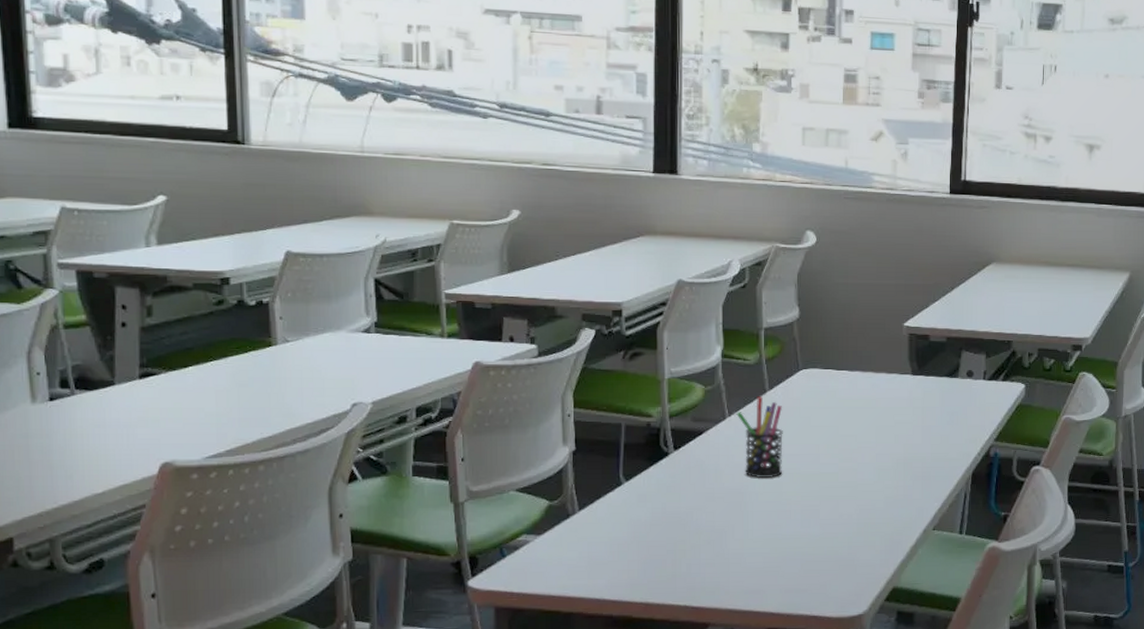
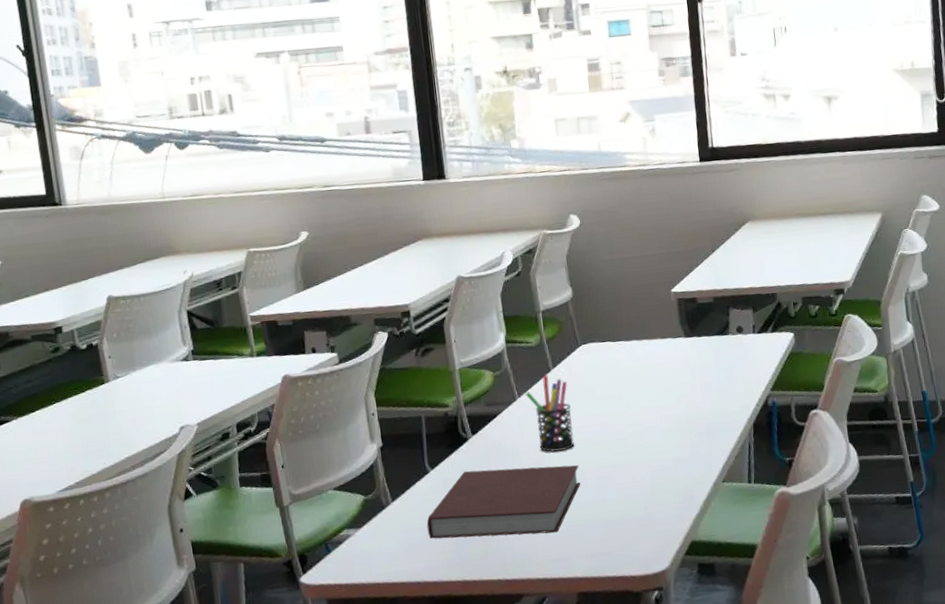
notebook: none [613,487,784,563] -> present [426,465,581,539]

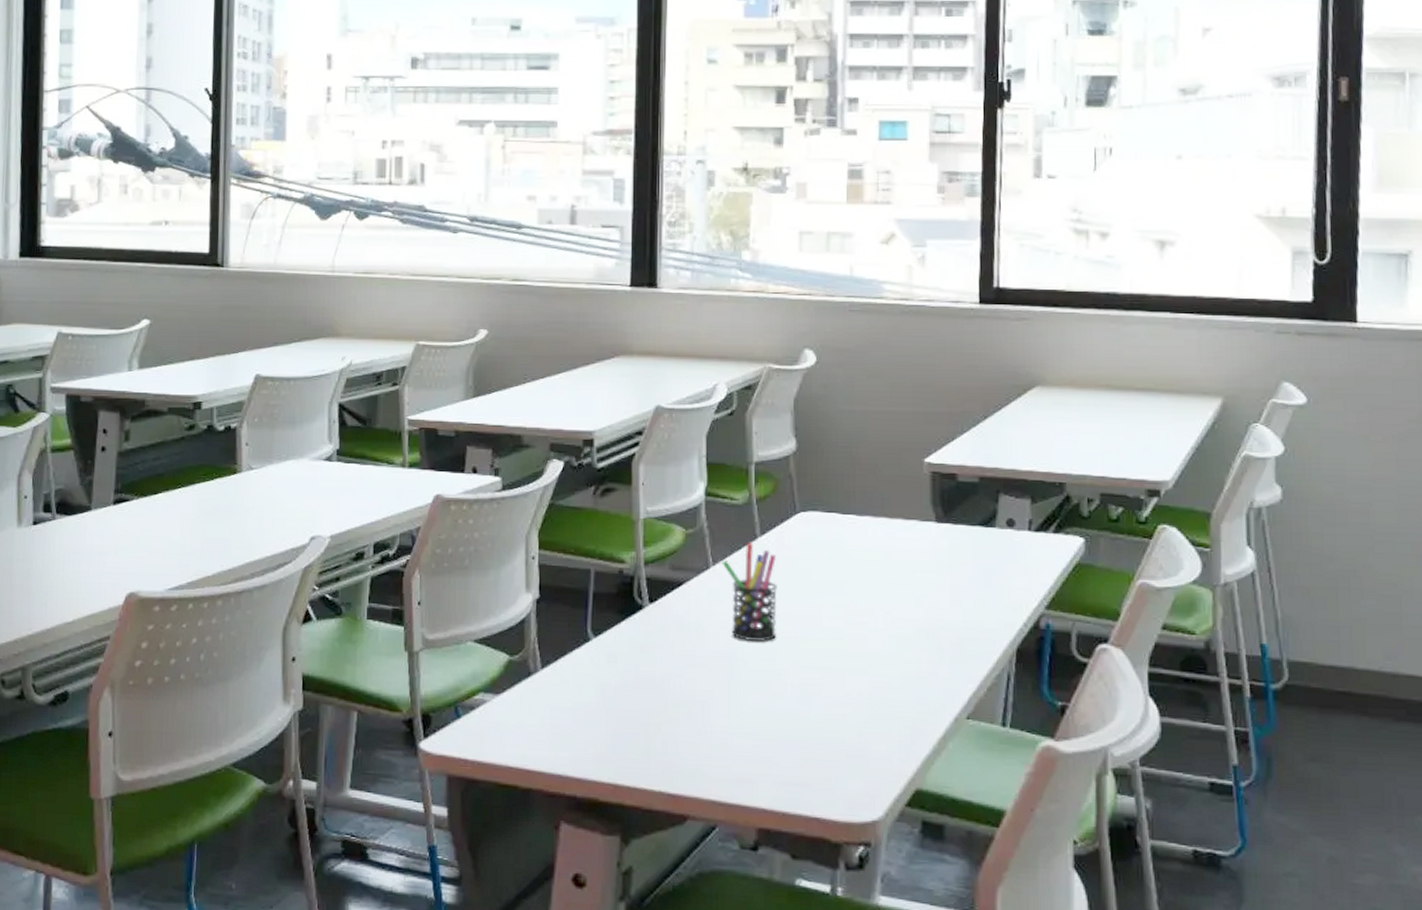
notebook: present [426,465,581,539] -> none [579,646,779,745]

